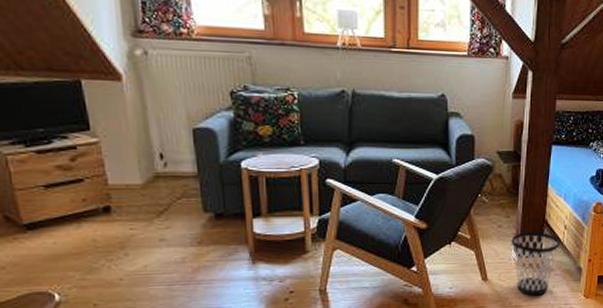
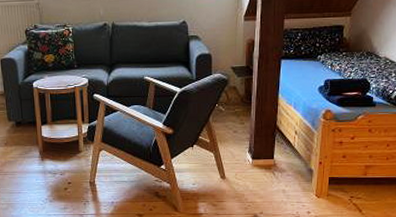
wastebasket: present [511,231,561,296] -> none [246,136,292,194]

